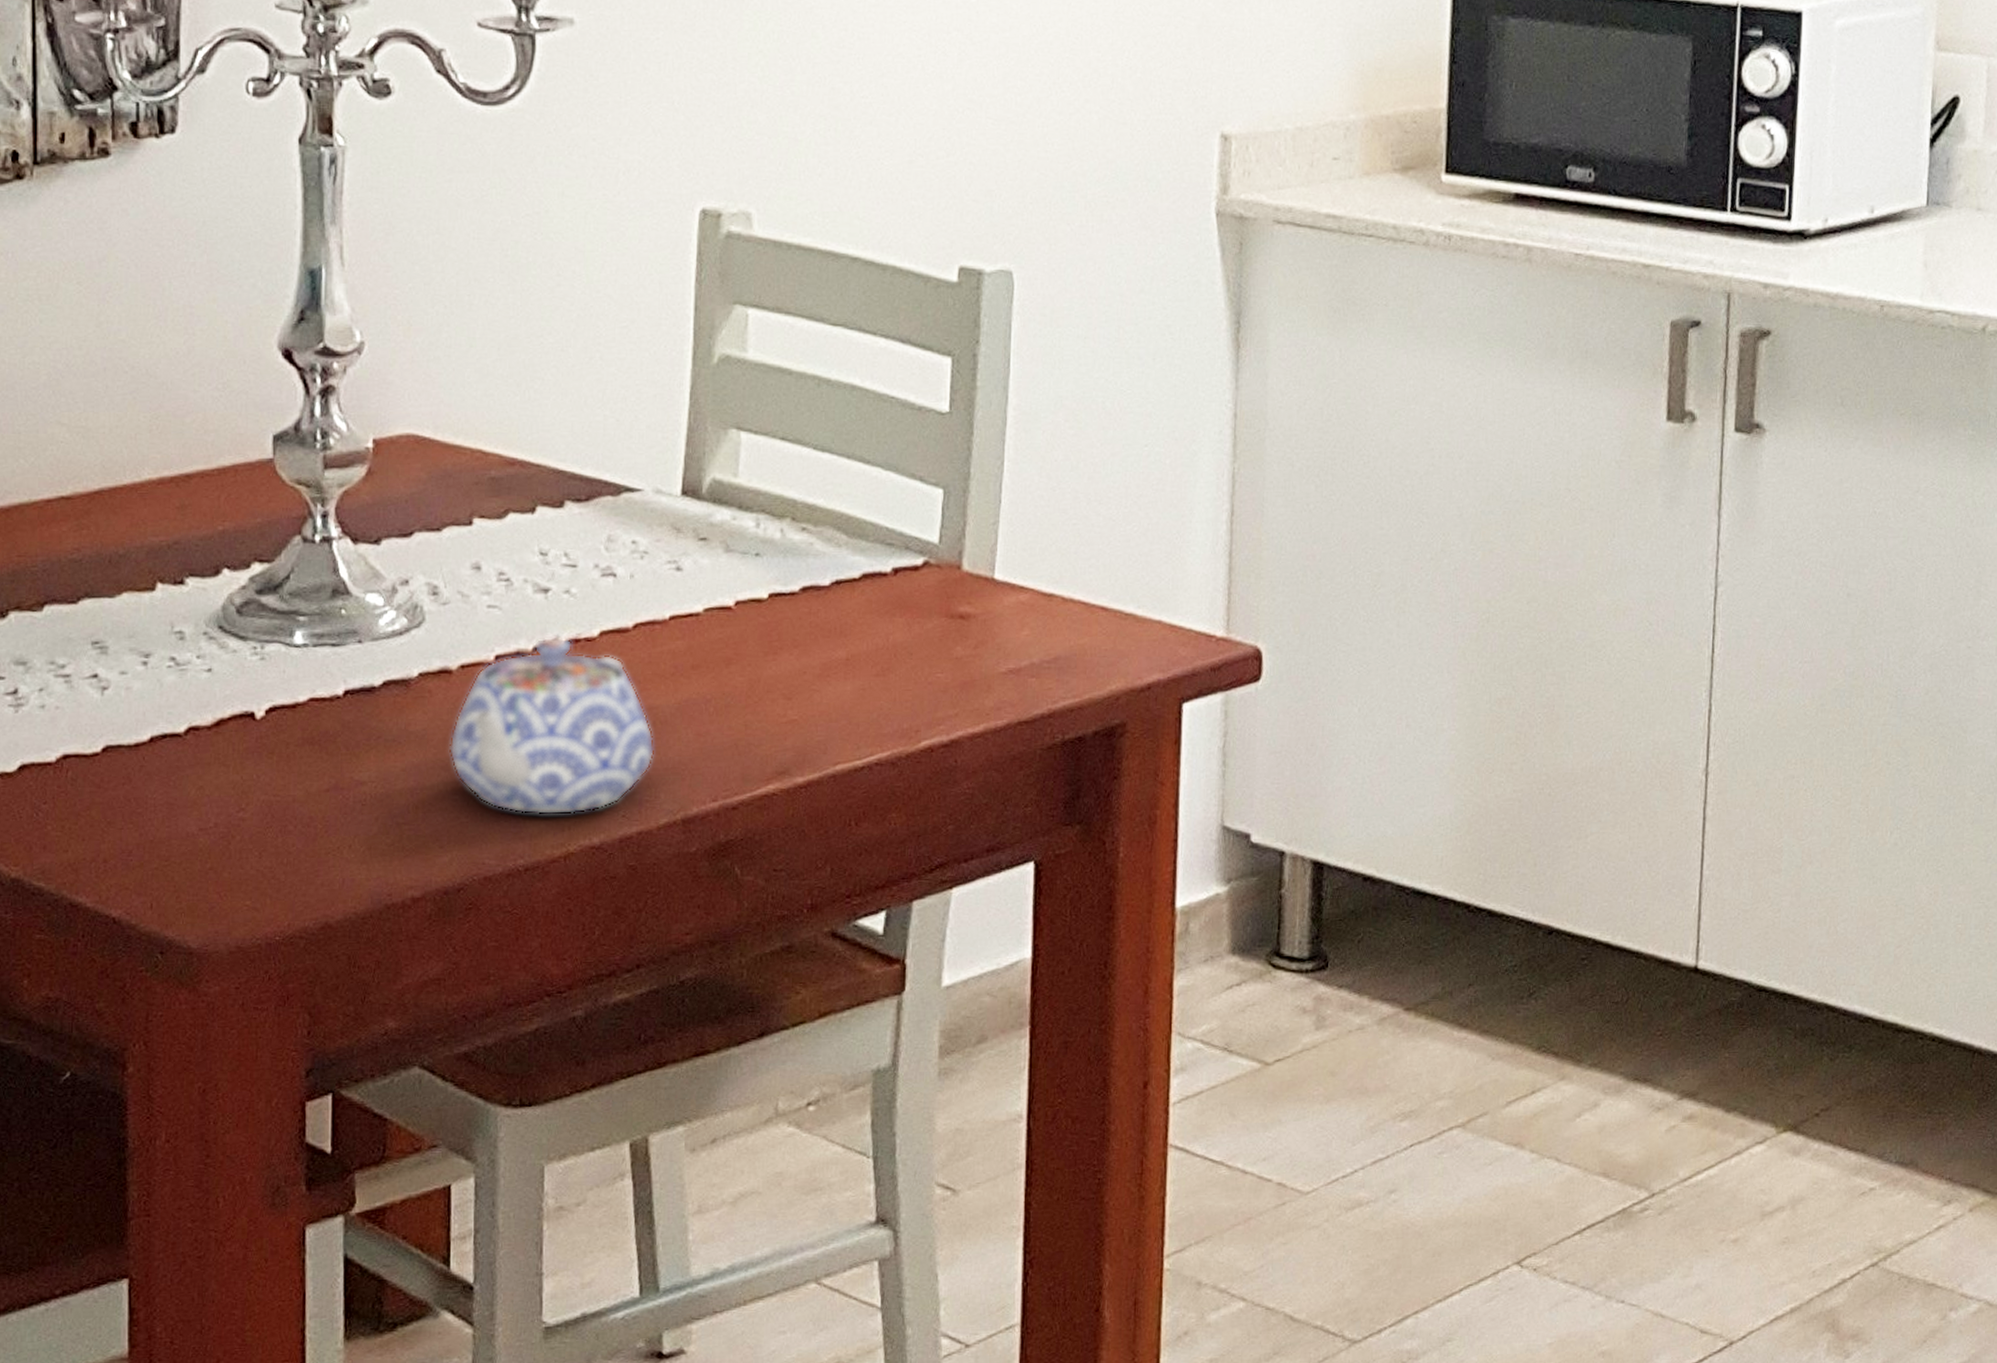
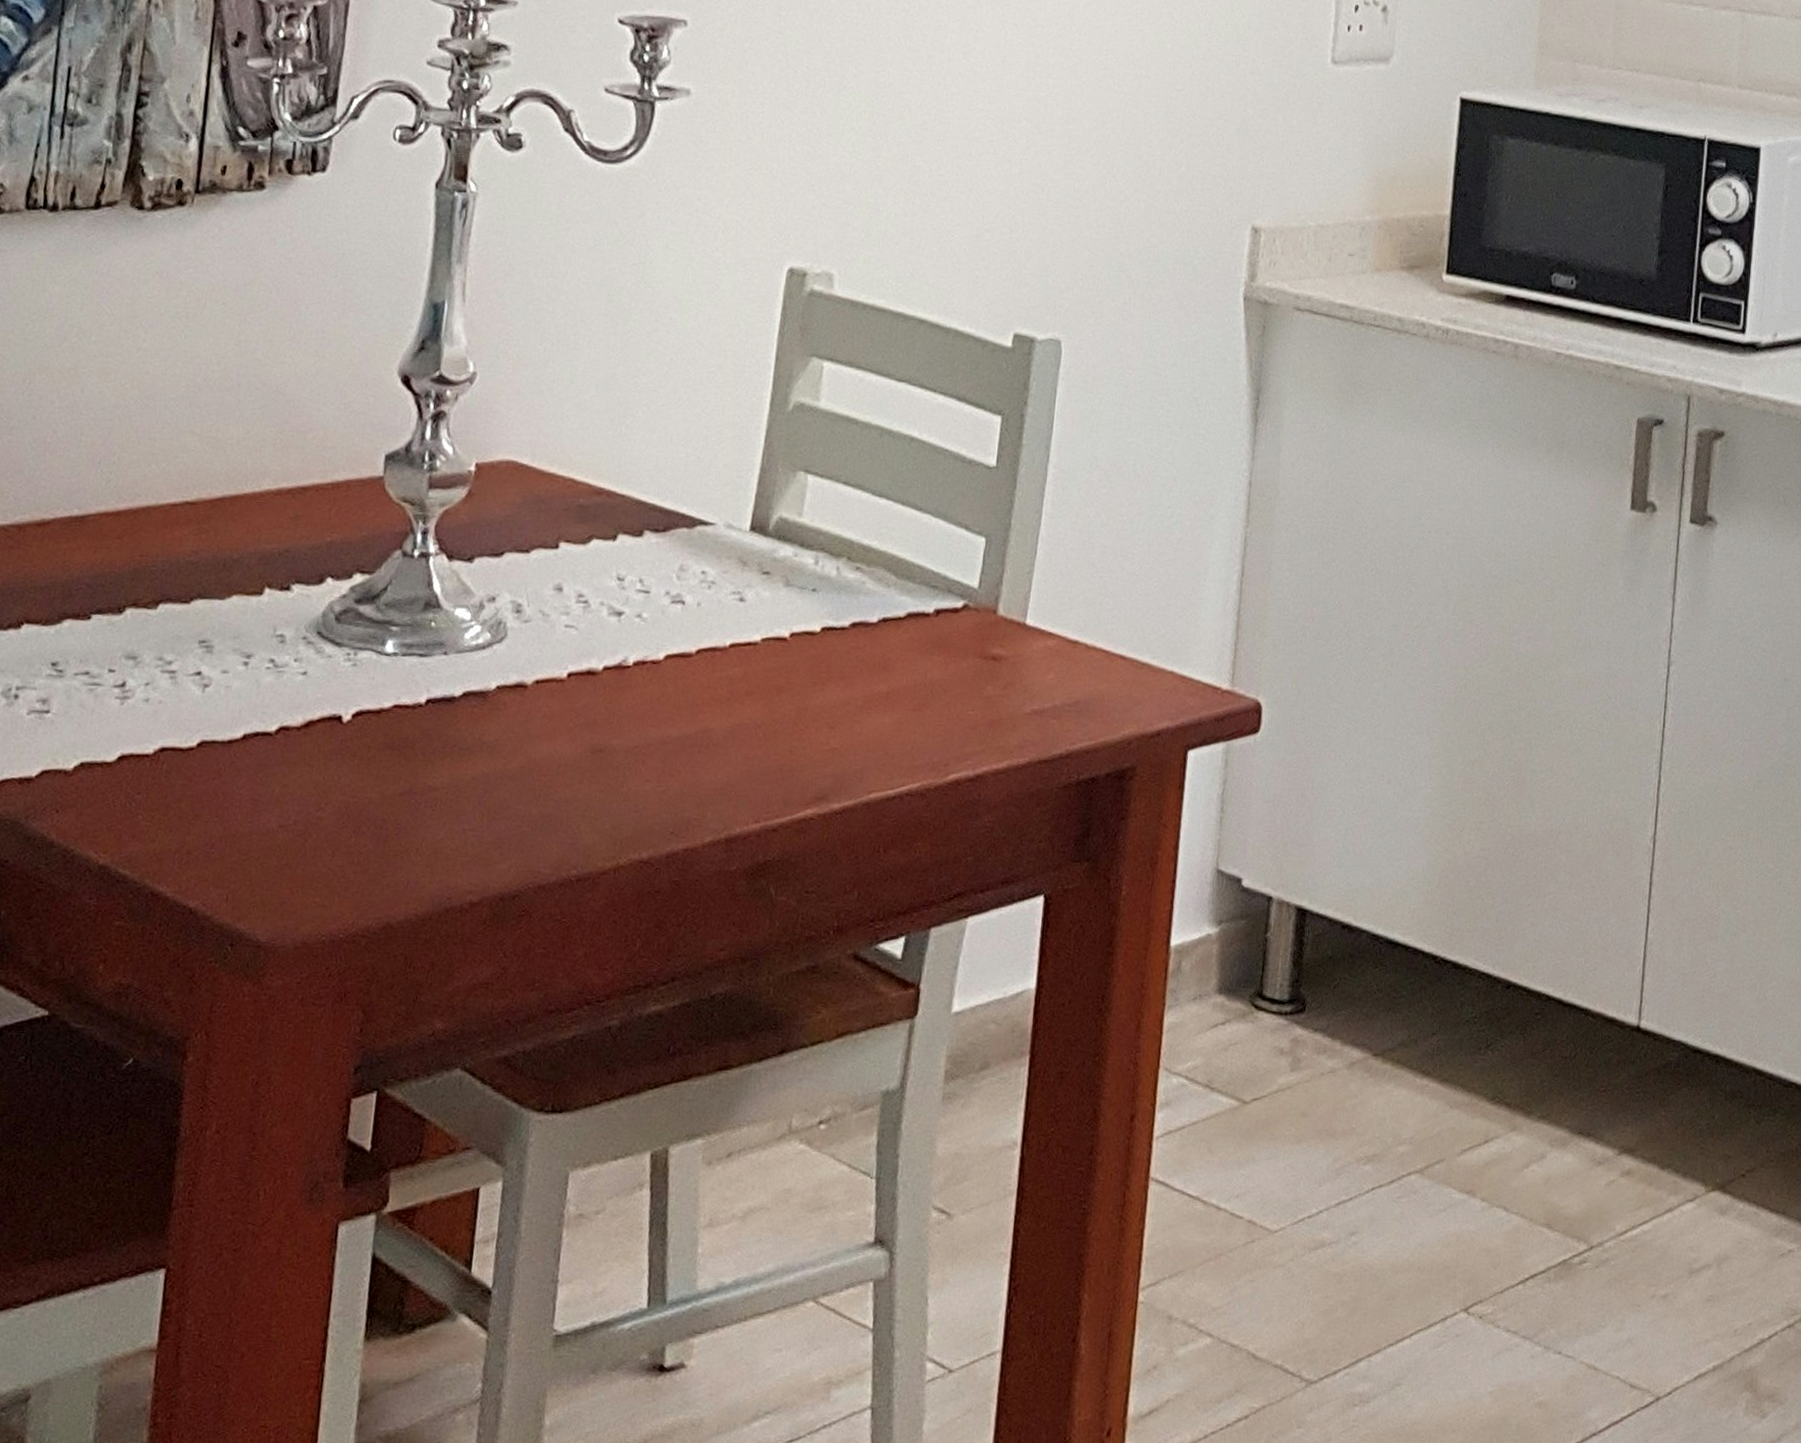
teapot: present [448,636,655,815] -> none [517,657,707,829]

